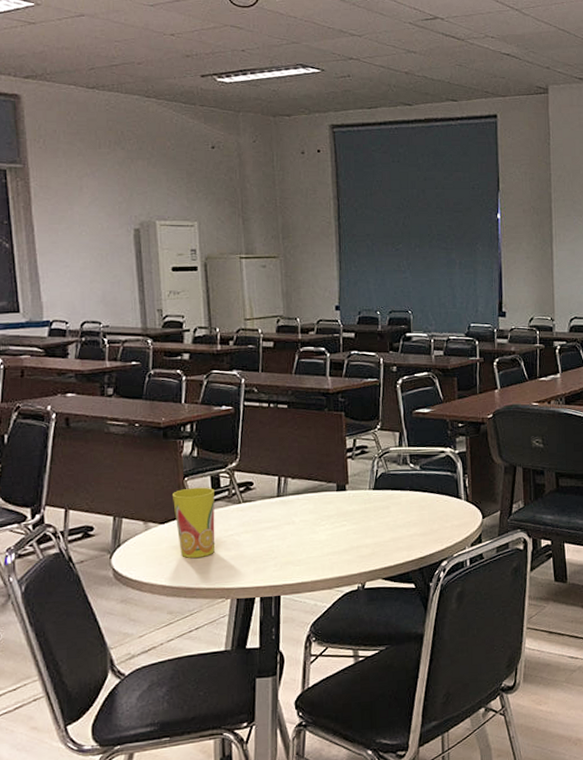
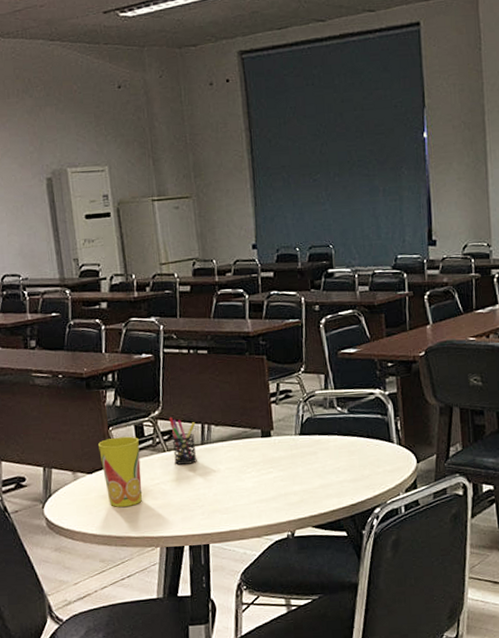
pen holder: none [246,470,273,516] -> present [169,418,197,465]

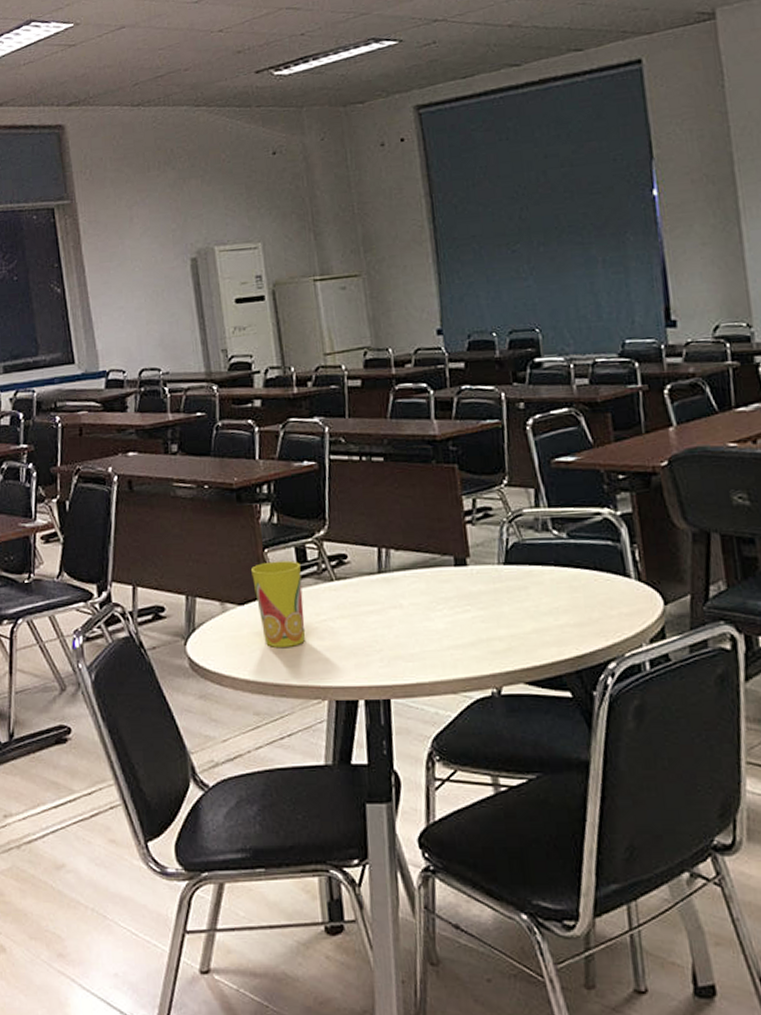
pen holder: present [169,418,197,465] -> none [337,539,373,597]

